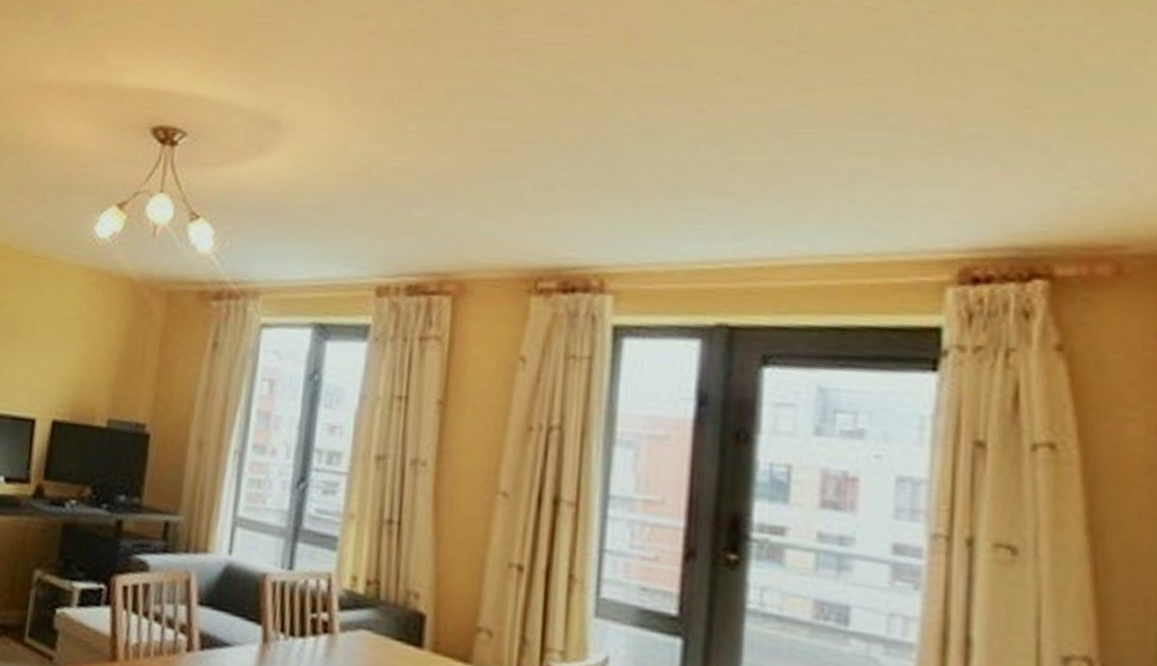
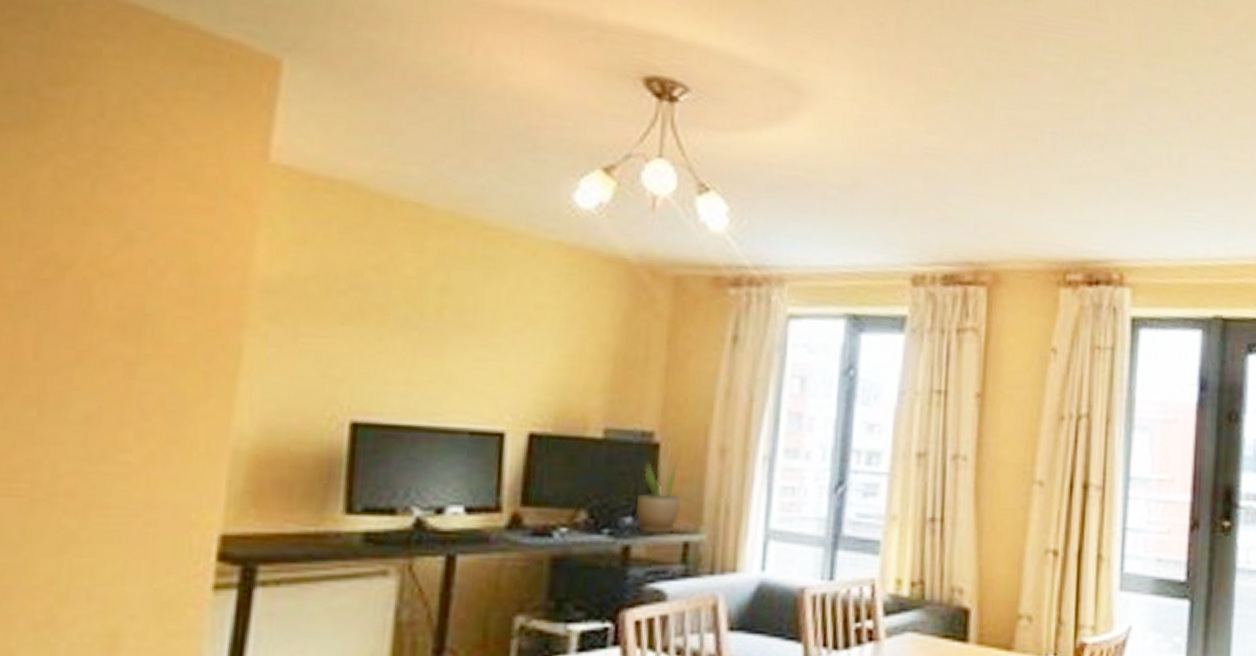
potted plant: none [127,450,165,513] -> present [635,462,682,534]

